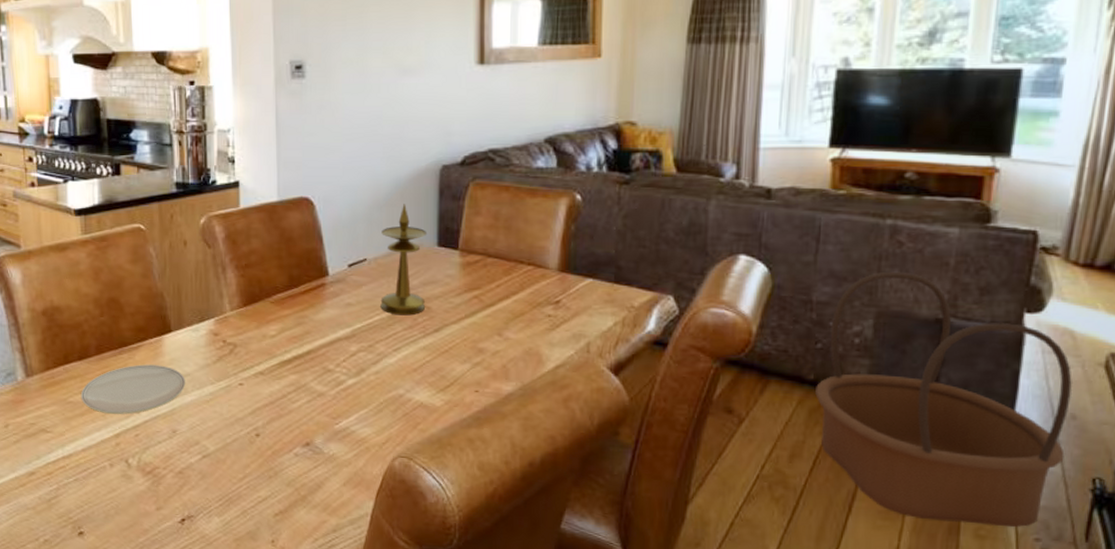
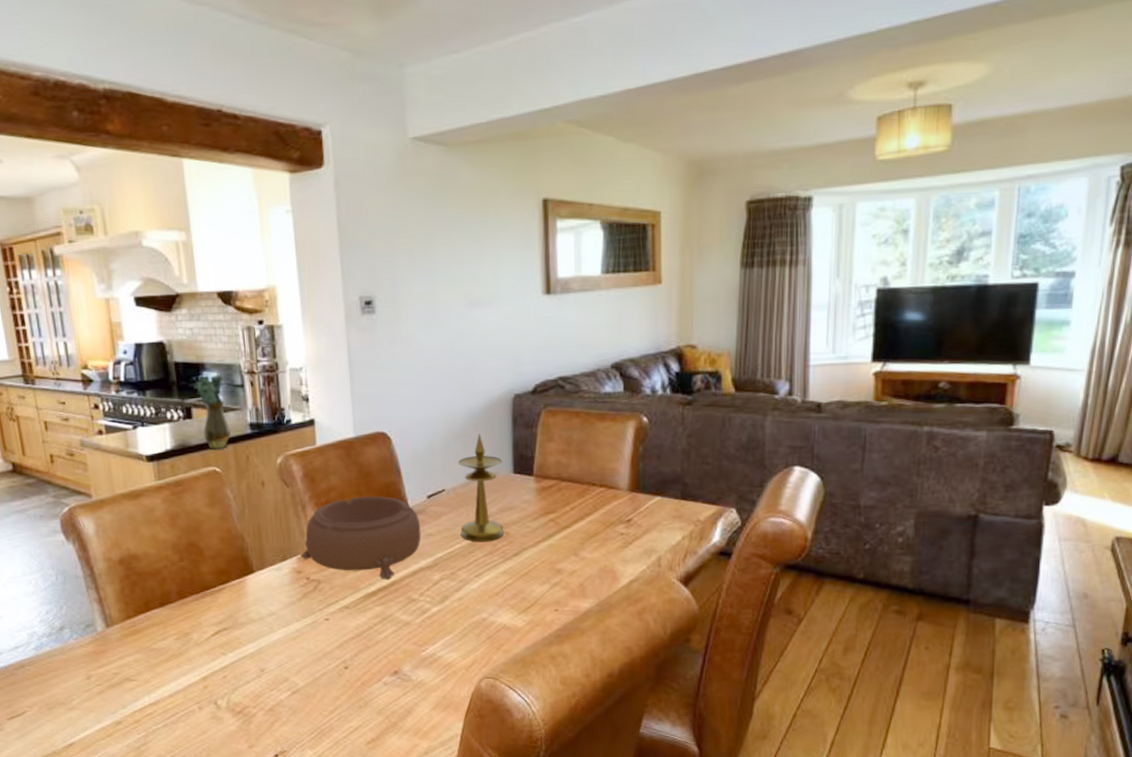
plate: present [80,364,186,415] -> none [164,606,271,658]
vase: none [124,128,157,206] -> present [193,371,231,449]
decorative bowl: none [218,262,340,348] -> present [301,496,421,580]
basket: present [815,271,1072,528] -> none [865,474,1084,698]

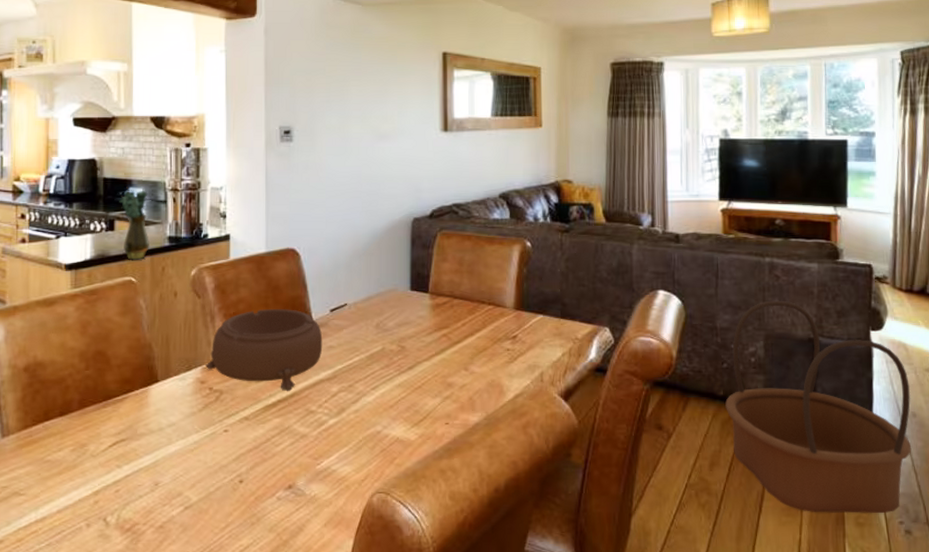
candlestick: present [458,434,503,542] -> none [359,253,402,355]
basket: none [865,474,1084,698] -> present [725,300,912,514]

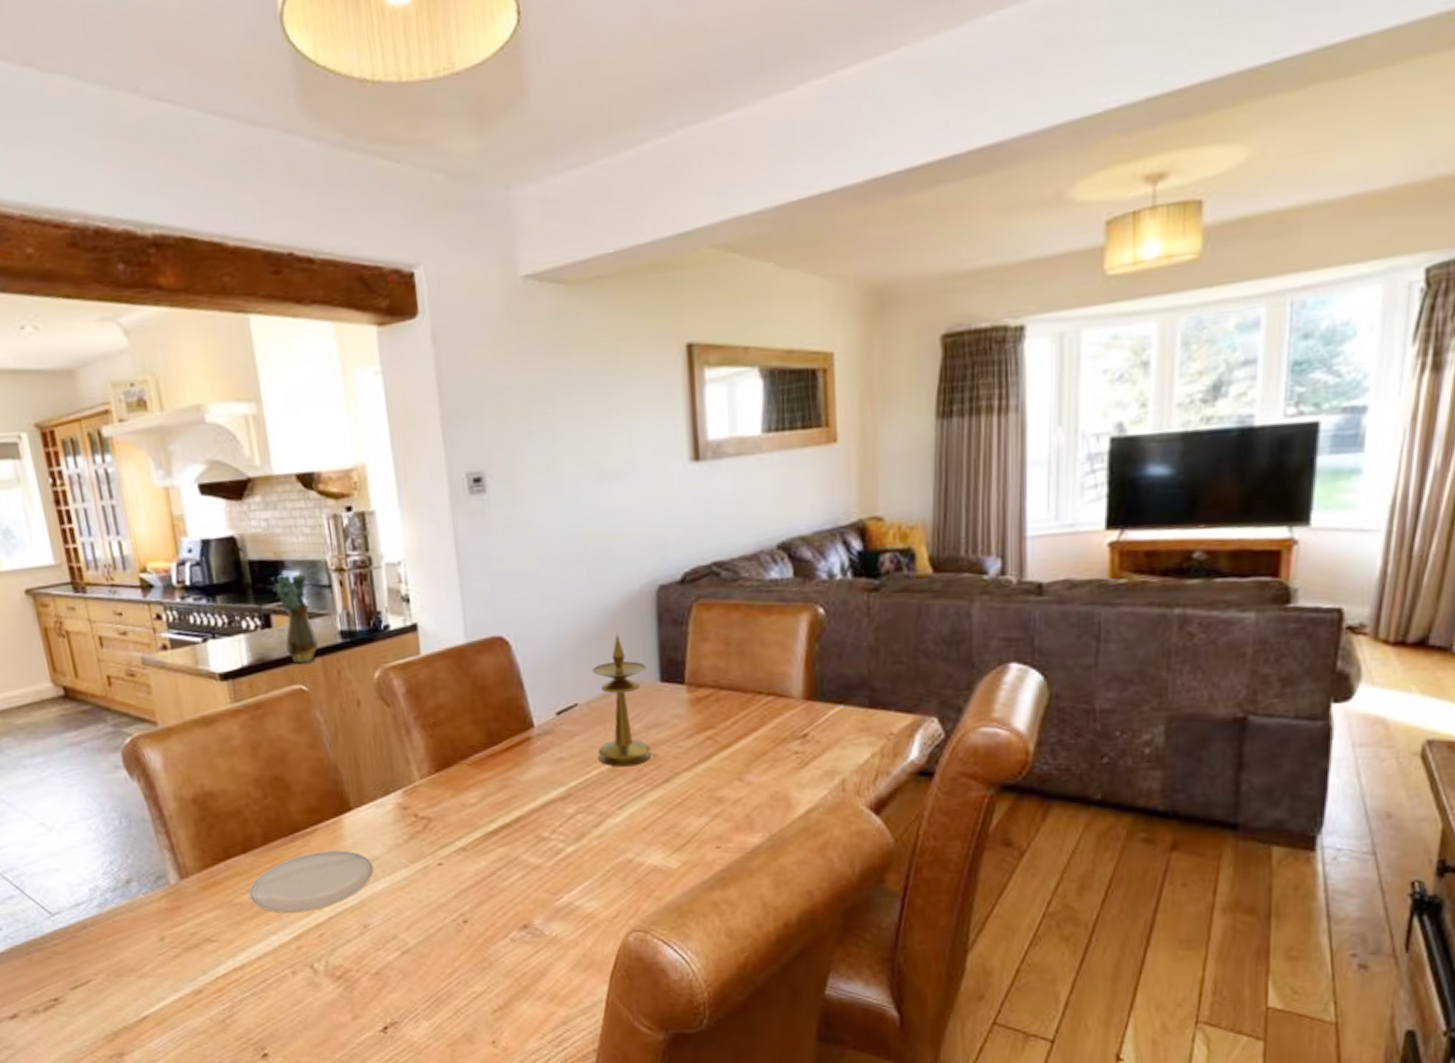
plate: none [59,416,170,470] -> present [248,850,374,913]
decorative bowl: present [205,309,323,391] -> none [406,714,551,815]
candlestick: none [359,253,402,355] -> present [593,635,650,767]
basket: present [725,300,912,514] -> none [1104,667,1386,945]

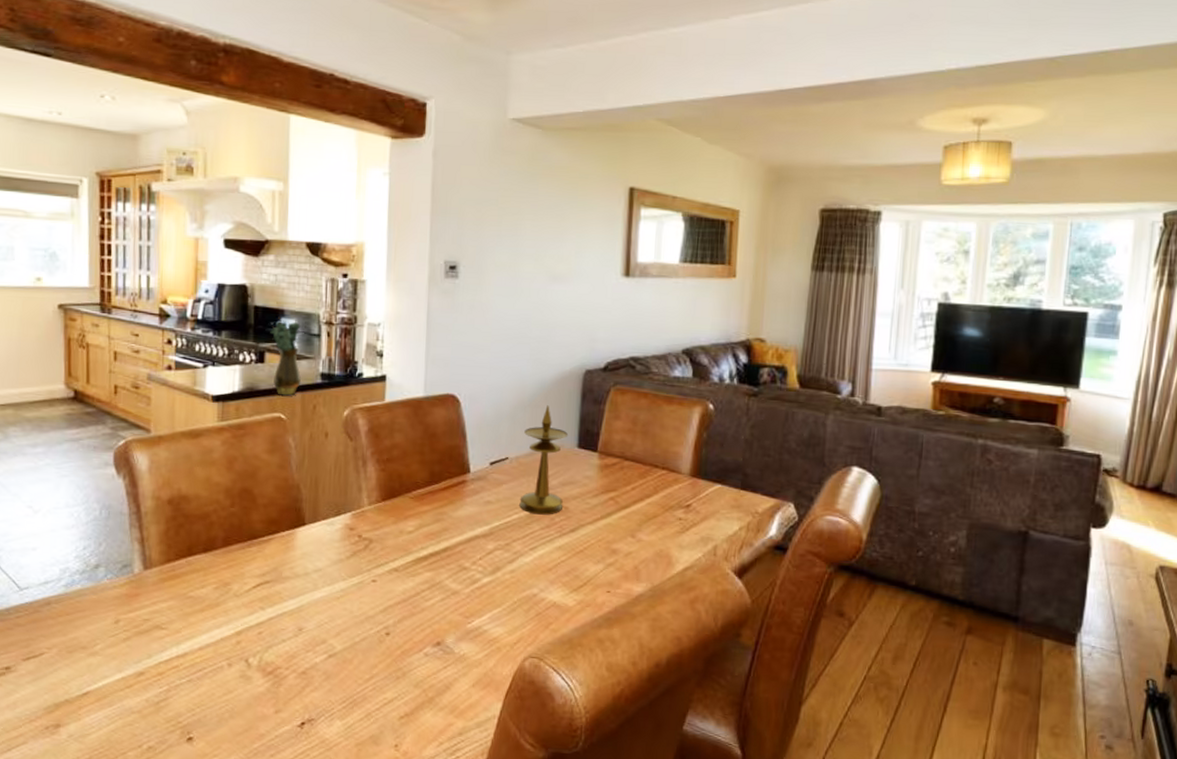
plate: present [248,850,374,913] -> none [202,558,316,611]

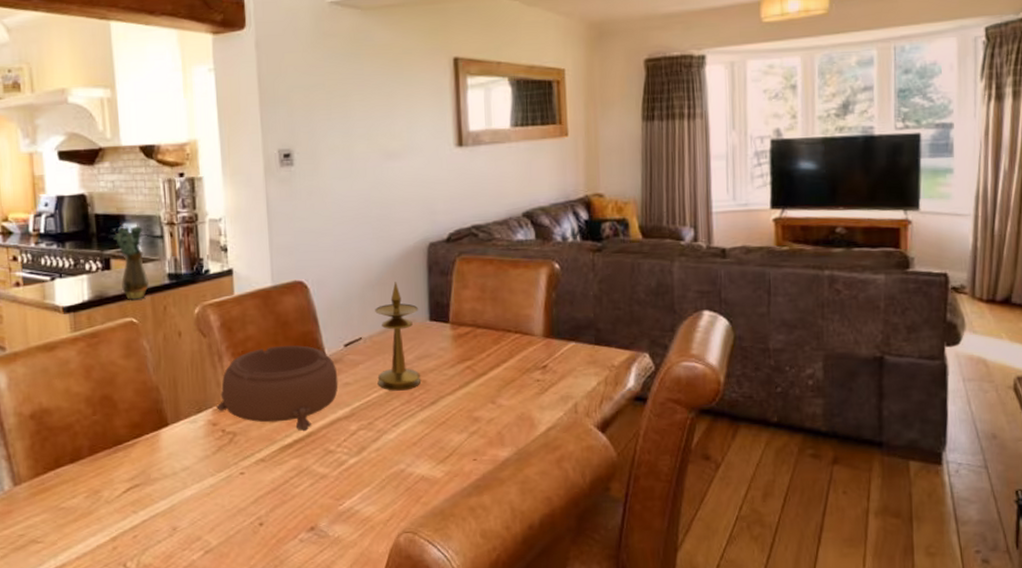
decorative bowl: none [355,457,480,545] -> present [216,345,338,431]

